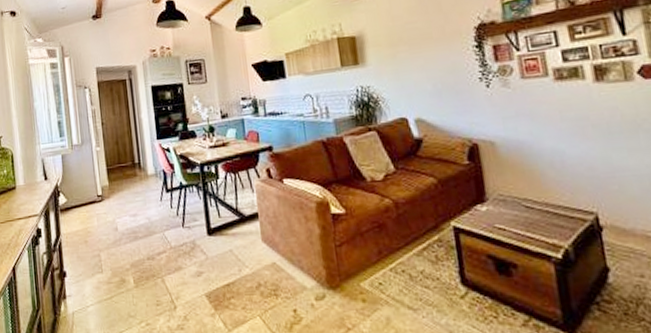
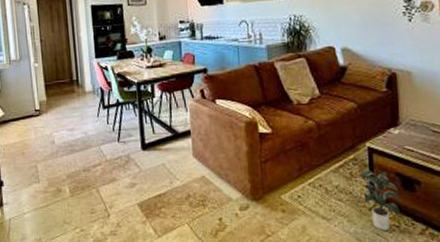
potted plant: none [447,252,499,322] -> present [360,169,403,230]

